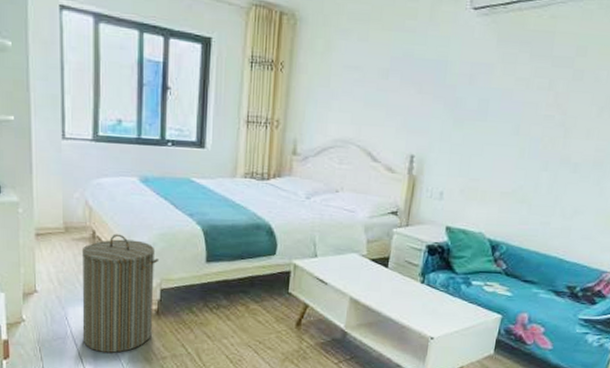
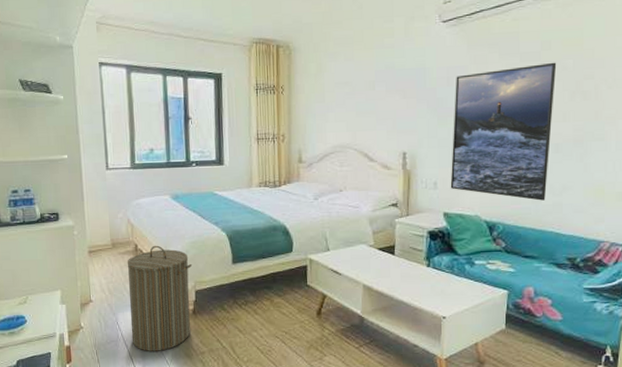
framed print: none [457,71,590,223] -> present [450,62,557,201]

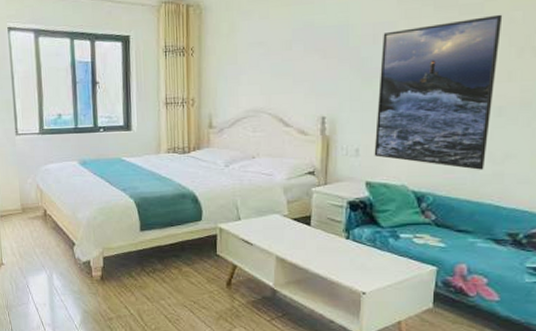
laundry hamper: present [127,245,193,351] -> none [36,211,100,315]

